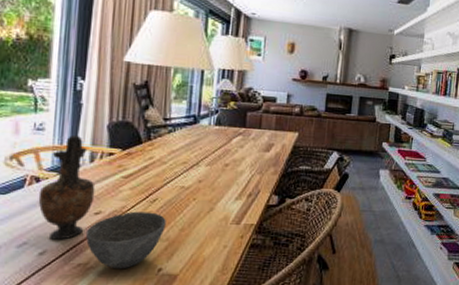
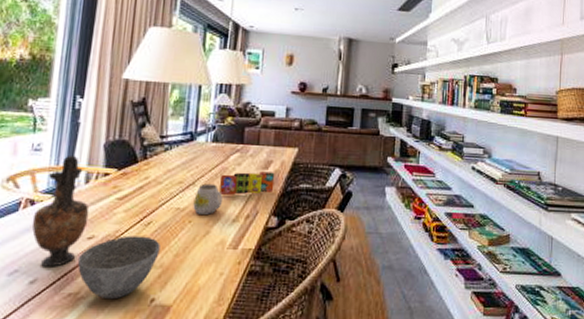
mug: none [197,164,226,194] -> present [193,183,222,216]
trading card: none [222,154,276,176] -> present [219,171,275,196]

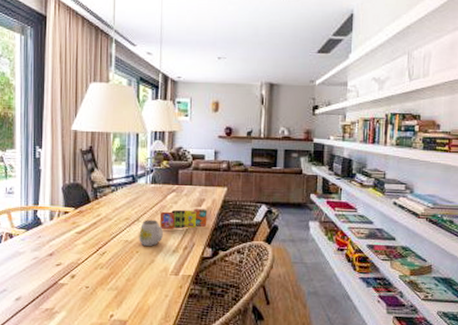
vase: present [32,155,90,267] -> none [12,196,55,288]
bowl: present [77,235,161,300] -> none [50,263,114,315]

